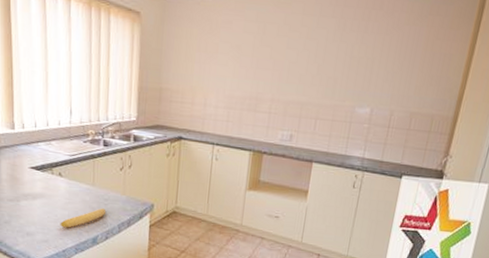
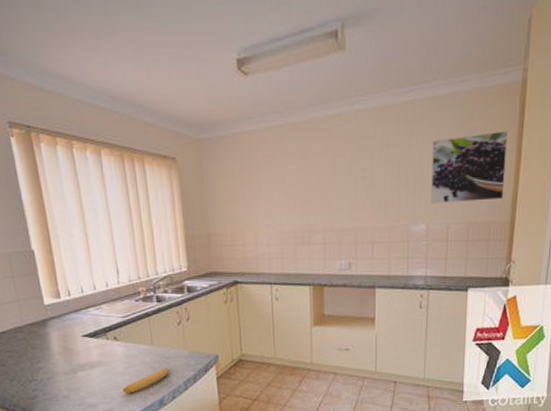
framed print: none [378,27,465,95] -> present [431,130,509,204]

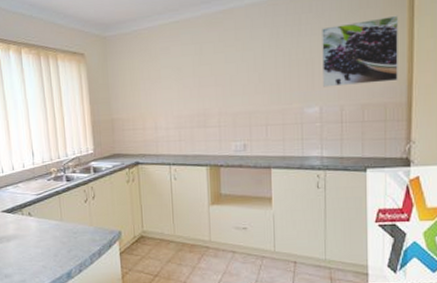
banana: present [122,367,170,394] -> none [35,242,77,266]

